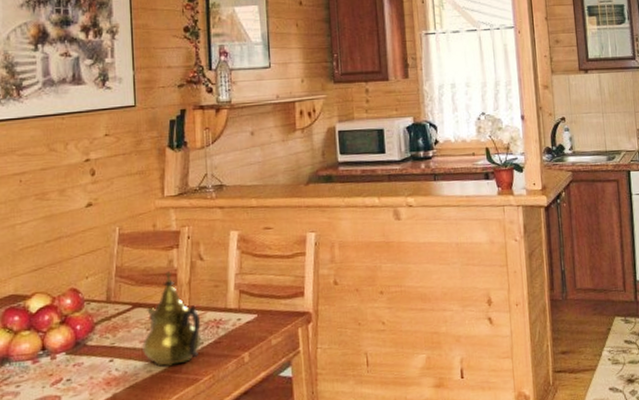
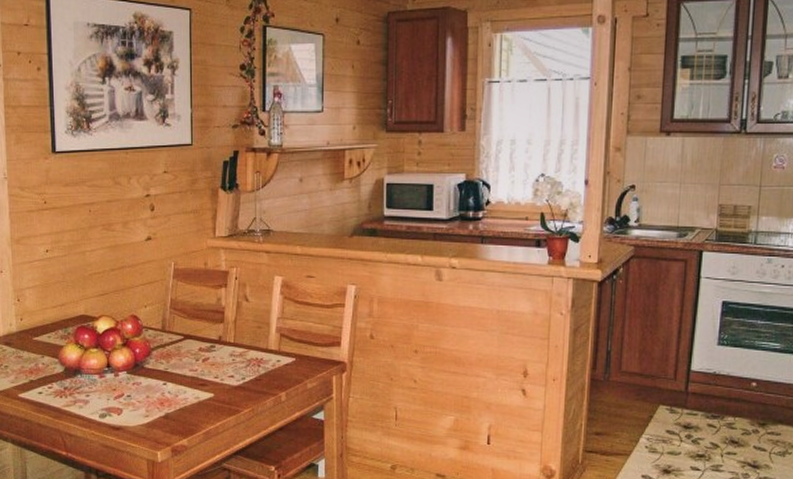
teapot: present [142,271,202,366] -> none [192,309,244,395]

